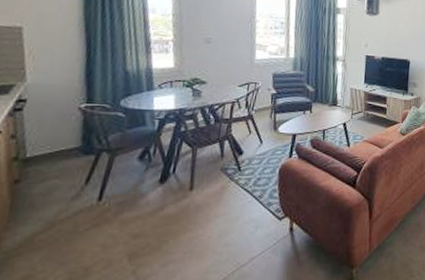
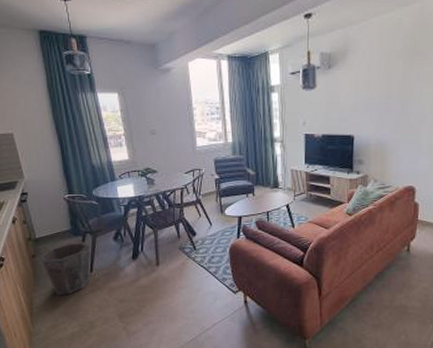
waste bin: none [25,162,104,234] -> present [39,242,90,296]

